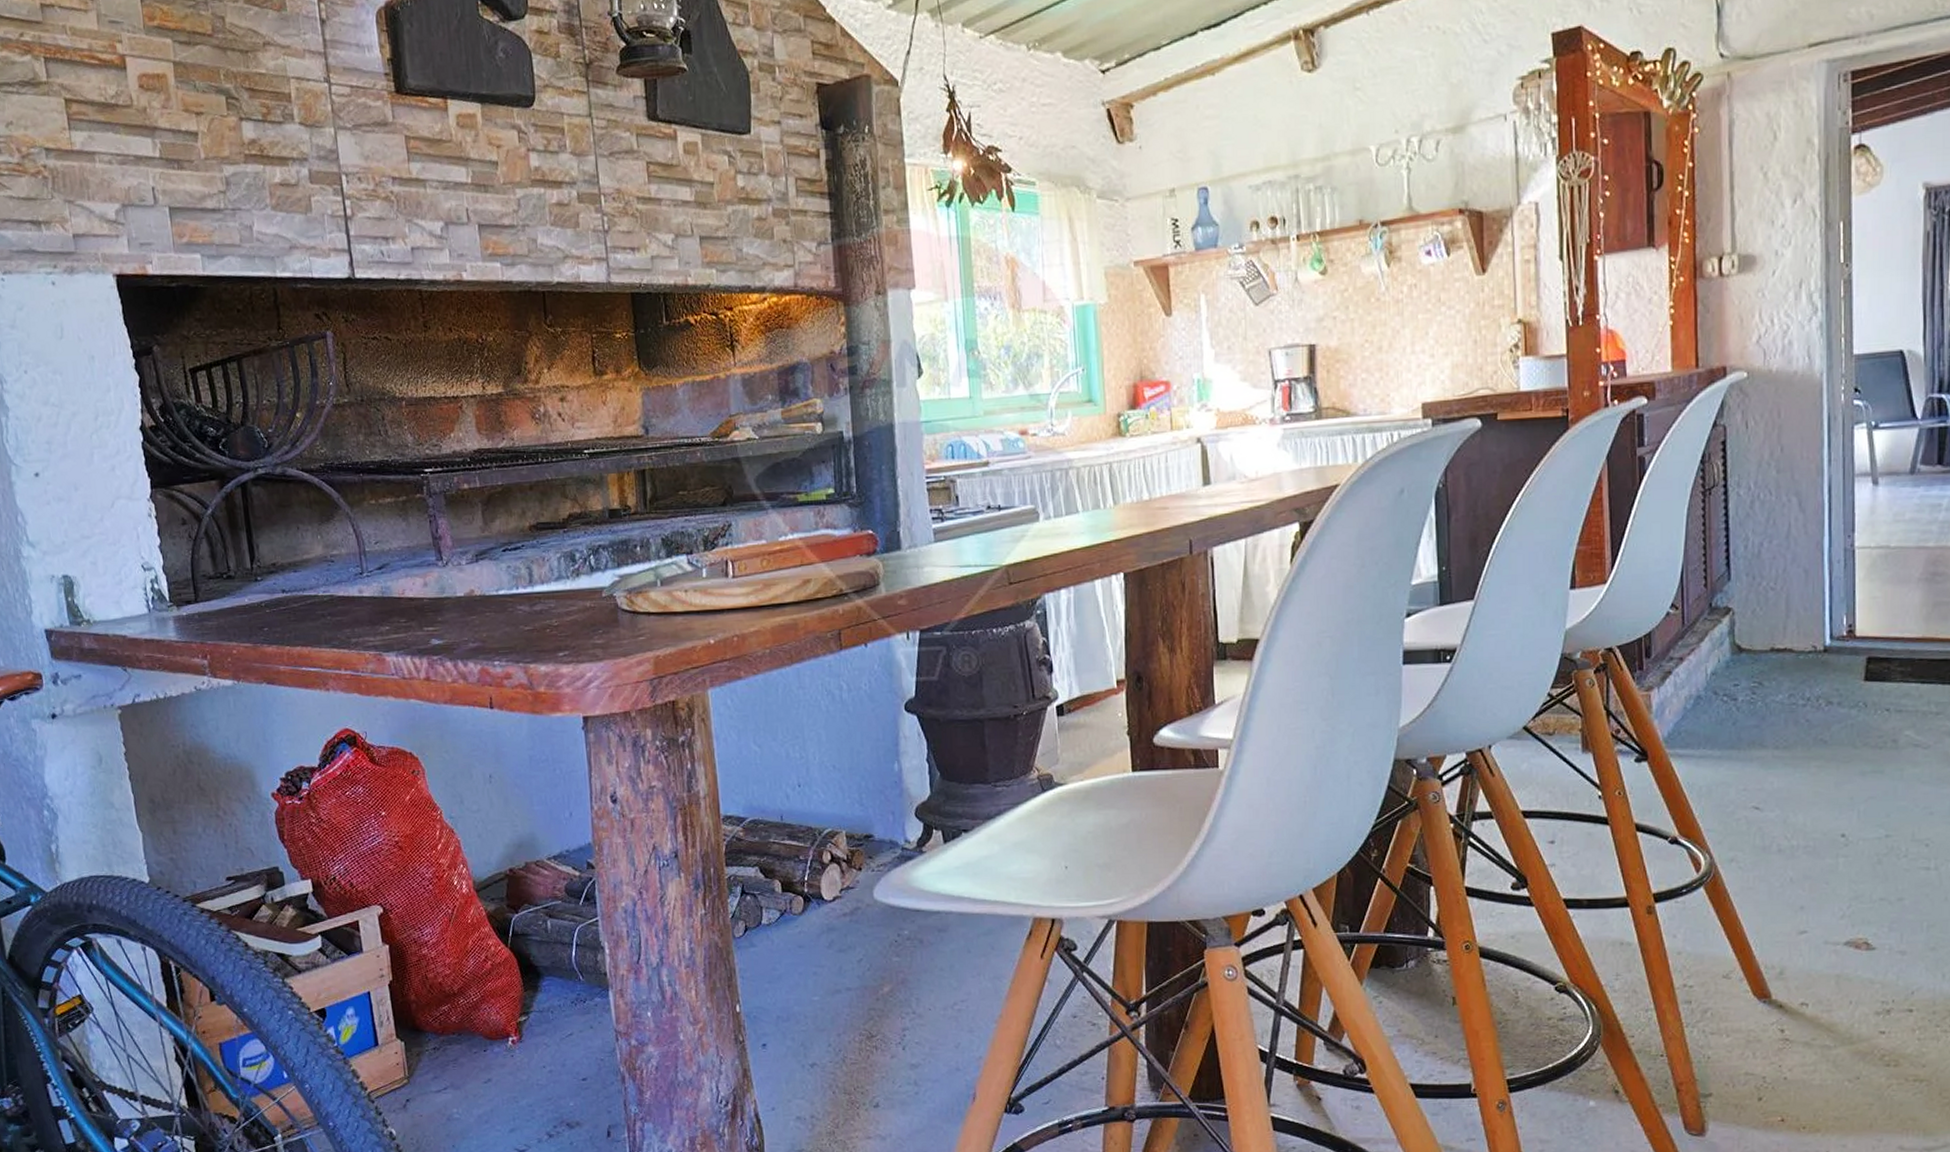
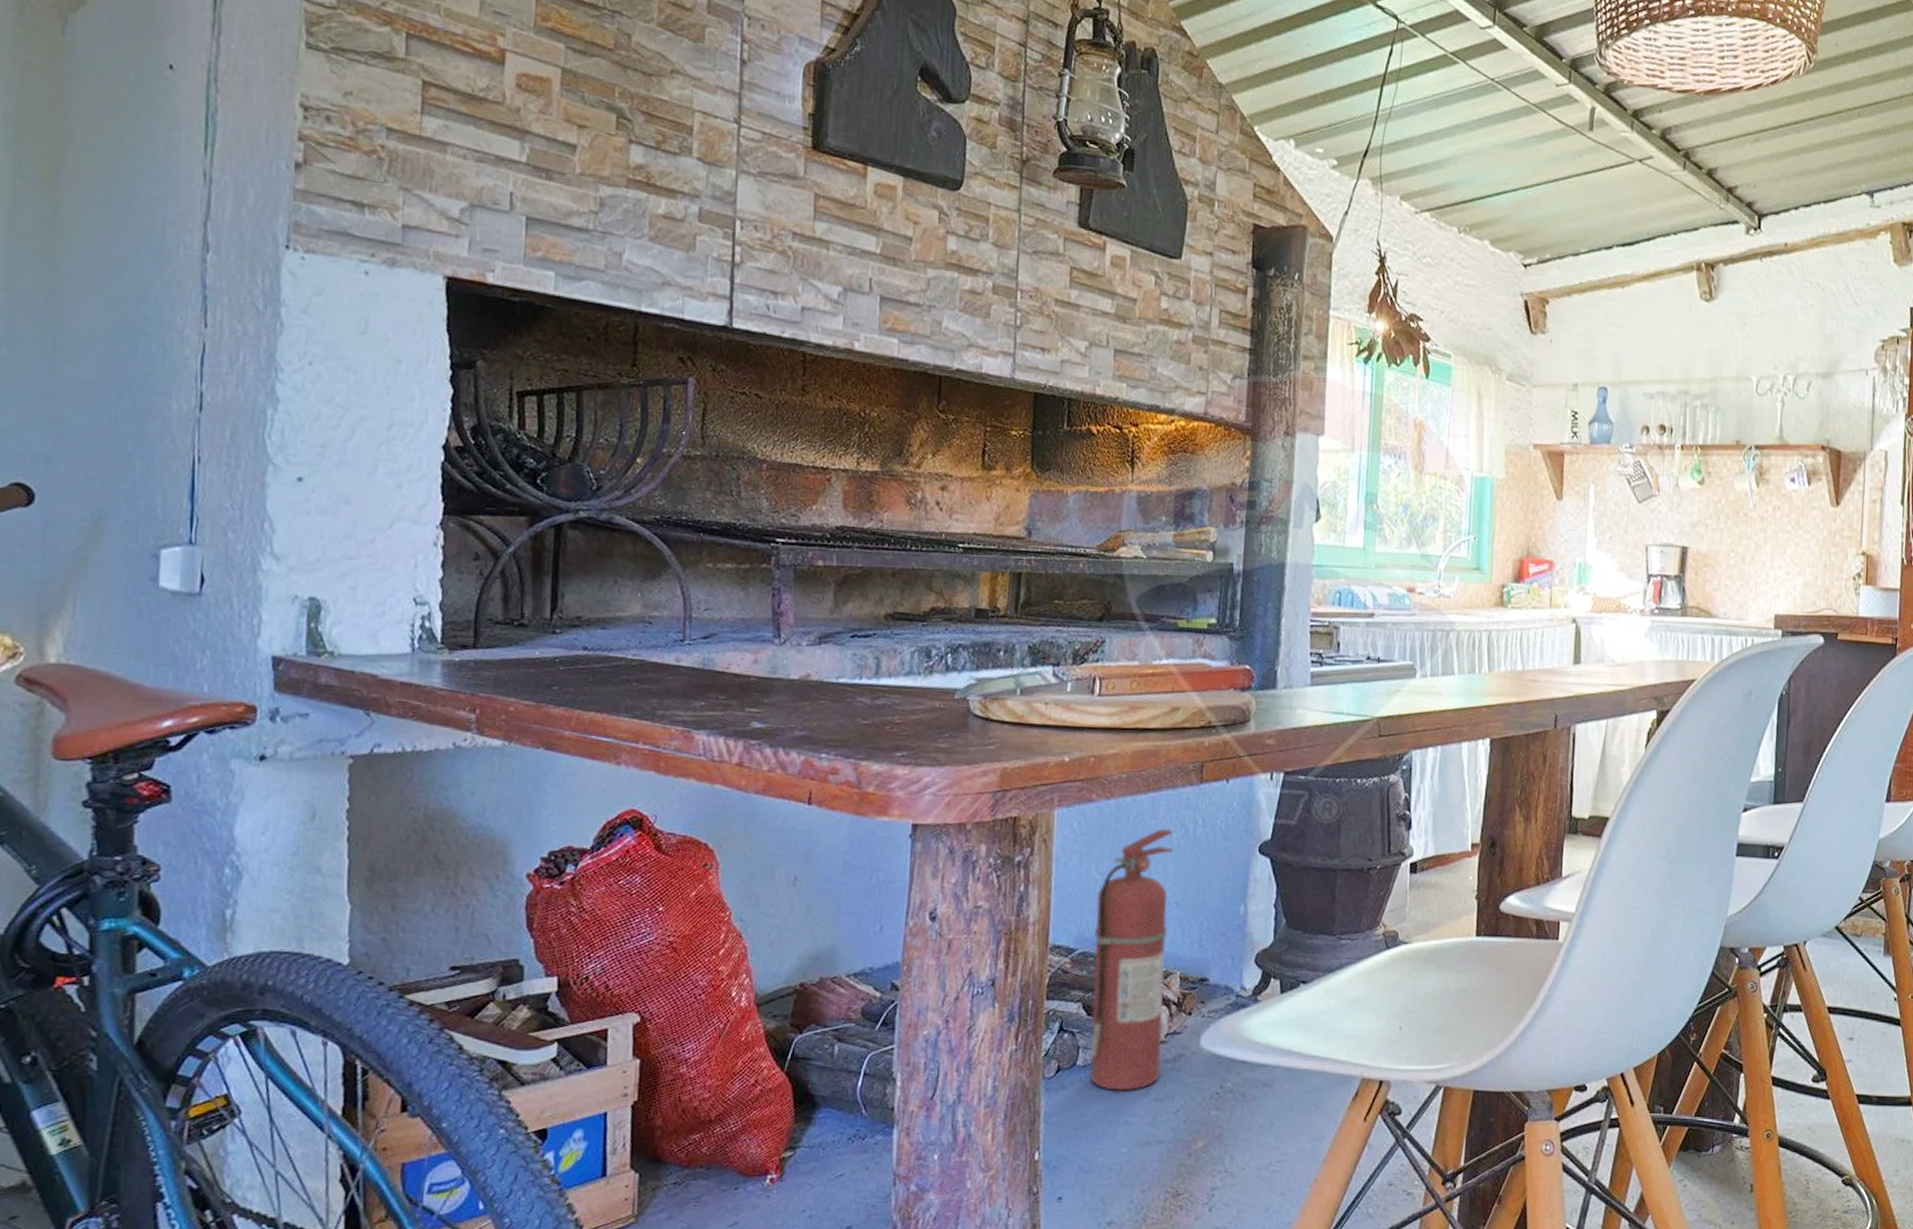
fire extinguisher: none [758,696,839,945] -> present [1089,828,1174,1091]

